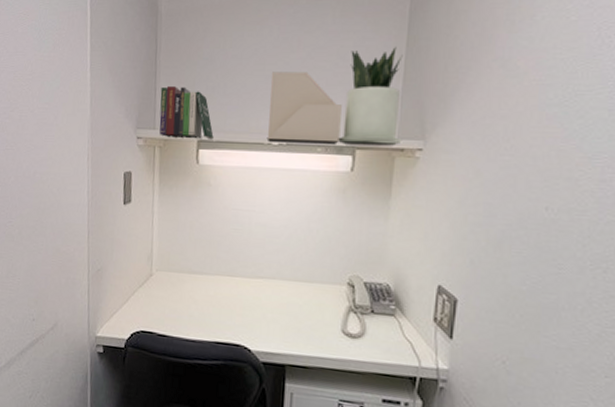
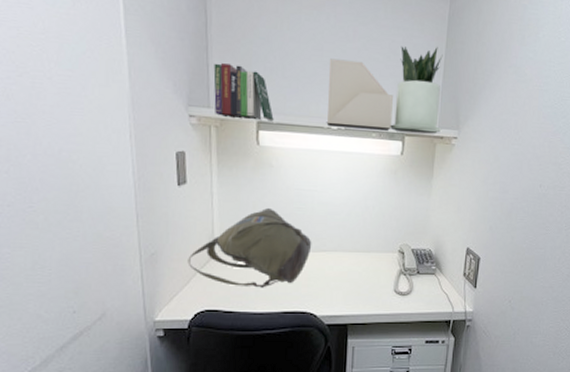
backpack: none [128,228,249,313] -> present [187,207,312,288]

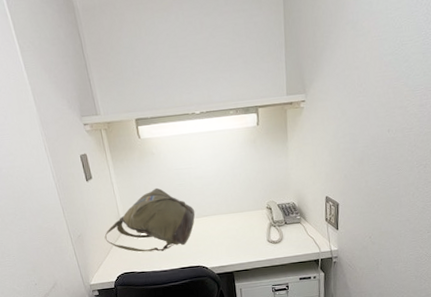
books: present [213,63,274,122] -> none [94,74,148,121]
file organizer: present [326,58,393,132] -> none [183,49,246,112]
planter: present [390,46,443,135] -> none [243,21,290,106]

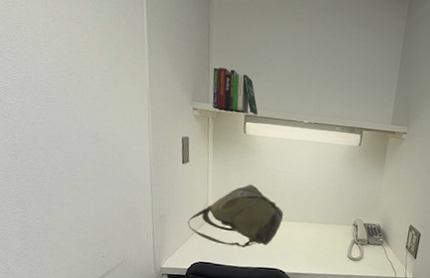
books: none [94,74,148,121] -> present [212,67,258,115]

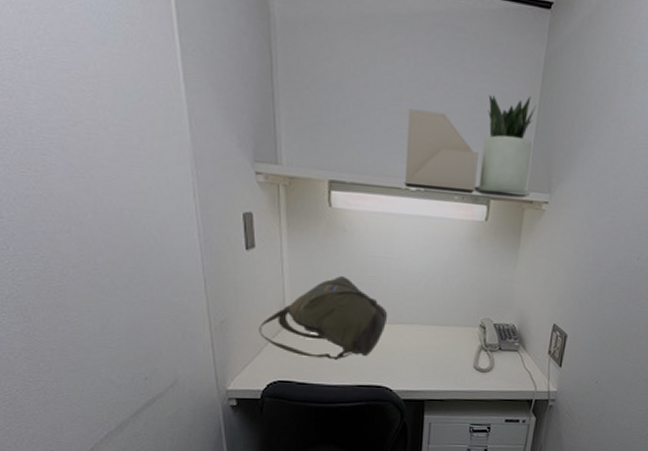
books: present [212,67,258,115] -> none [280,113,347,181]
file organizer: none [299,65,355,126] -> present [404,109,478,194]
planter: none [351,55,399,130] -> present [474,95,536,199]

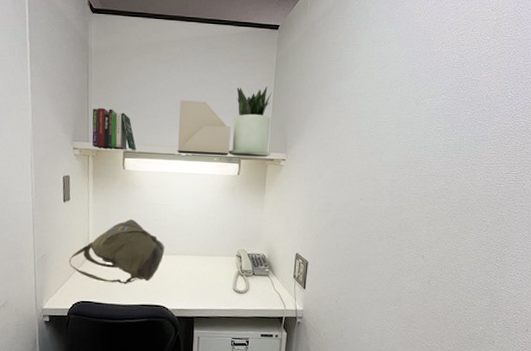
books: none [280,113,347,181] -> present [92,108,136,151]

